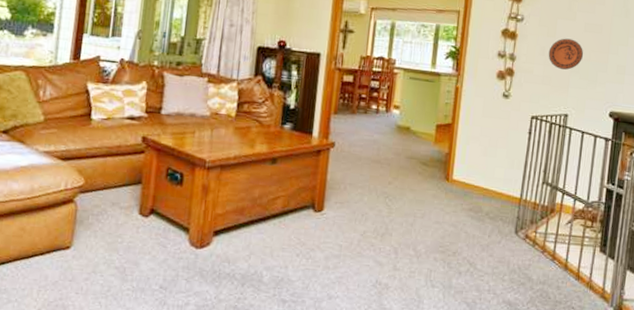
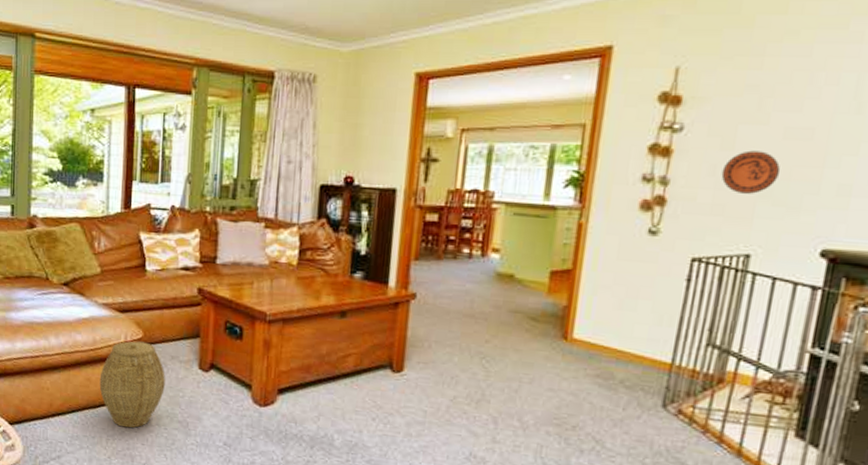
woven basket: none [34,188,105,277] -> present [99,341,165,428]

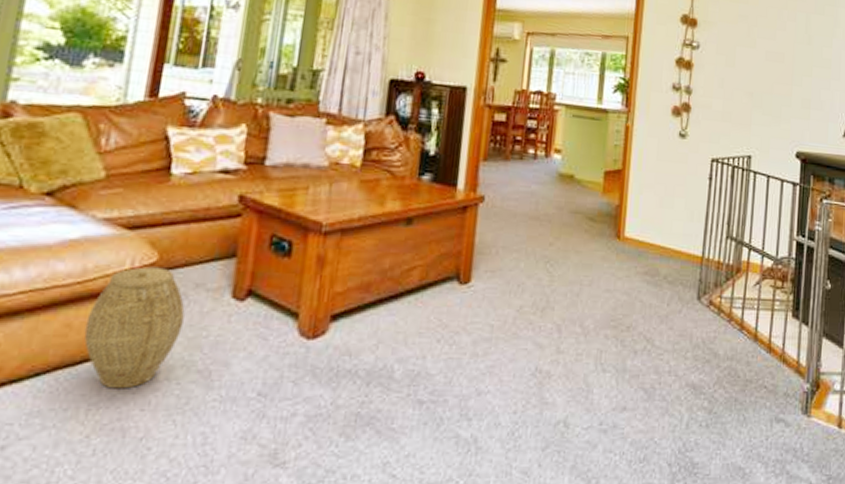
decorative plate: present [721,150,781,194] -> none [727,68,766,104]

